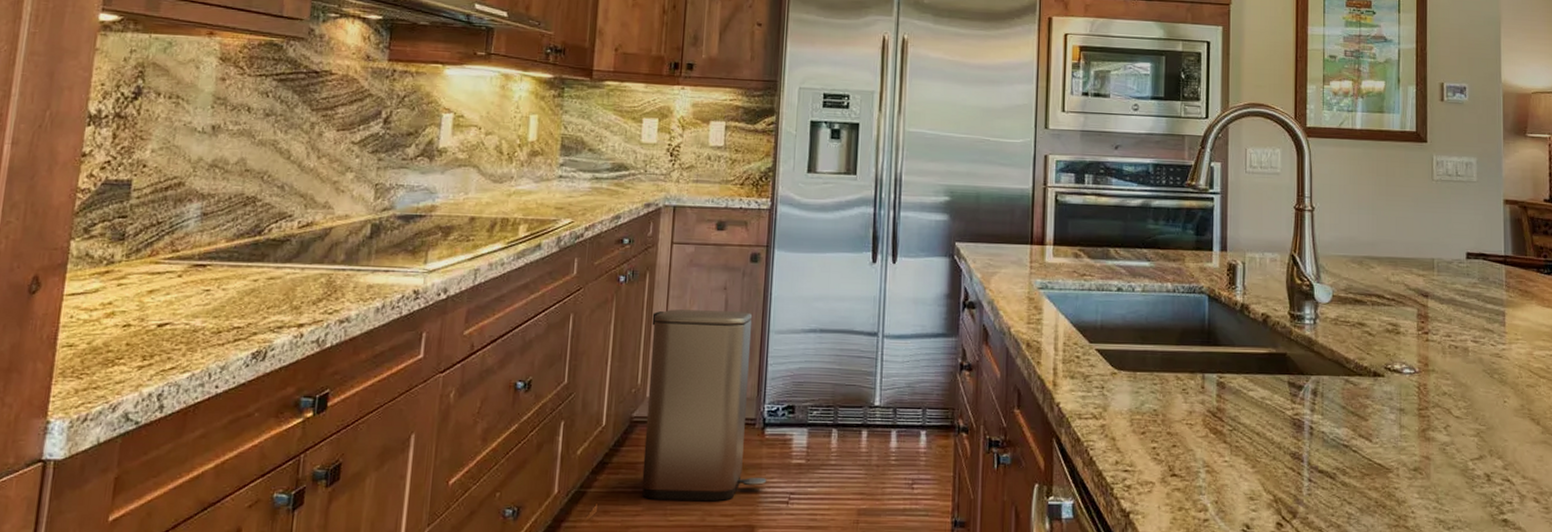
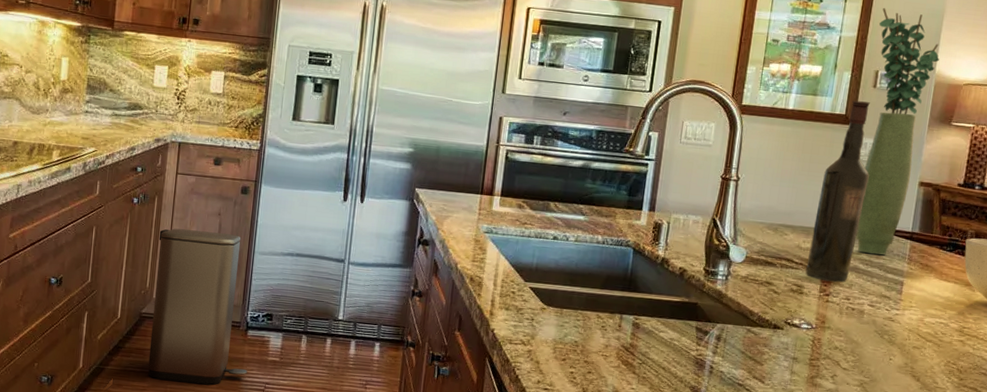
wine bottle: none [1399,116,1451,318] -> present [805,100,870,283]
vase: none [1437,16,1503,284] -> present [855,7,939,255]

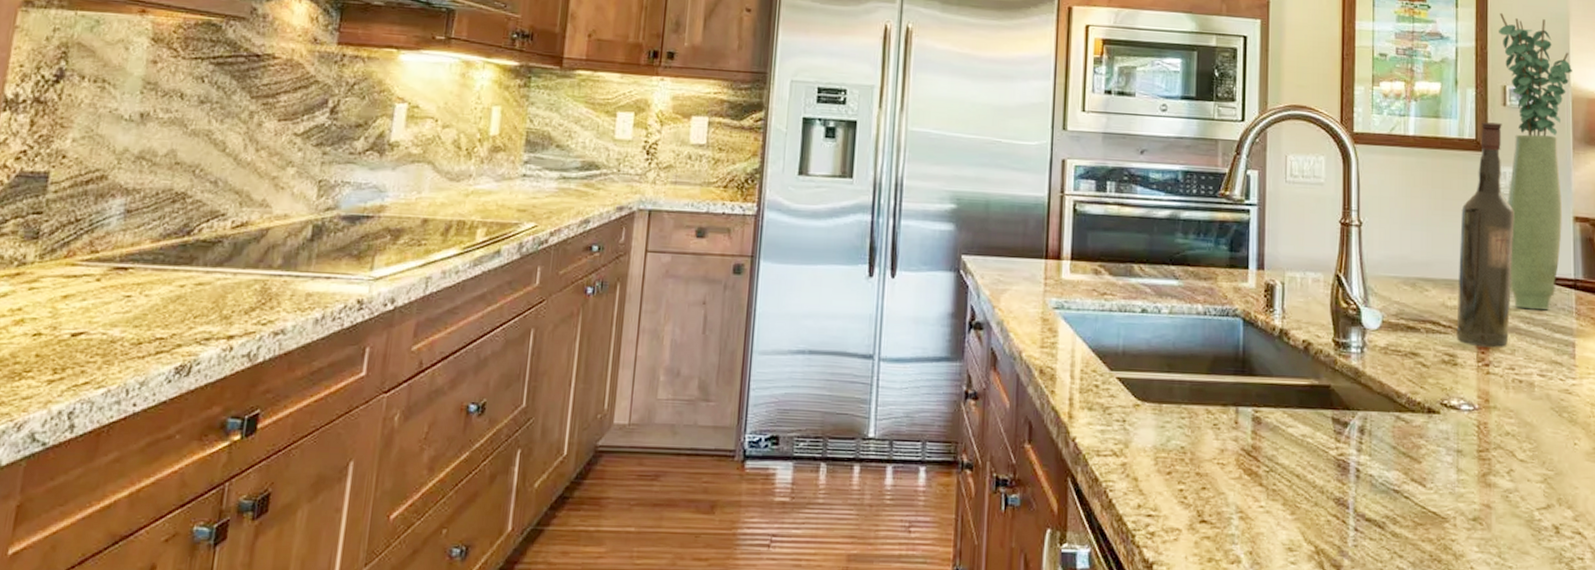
pedal bin: present [148,228,248,385] -> none [605,325,747,544]

